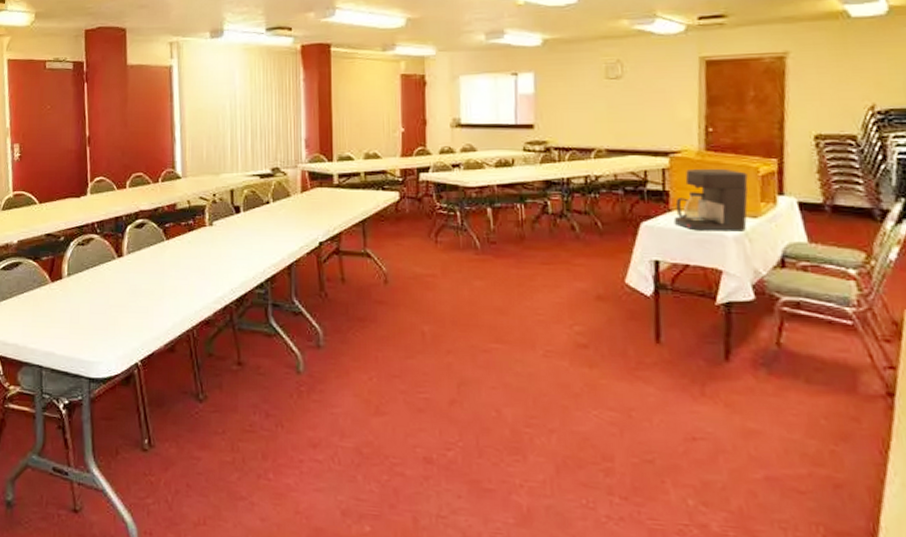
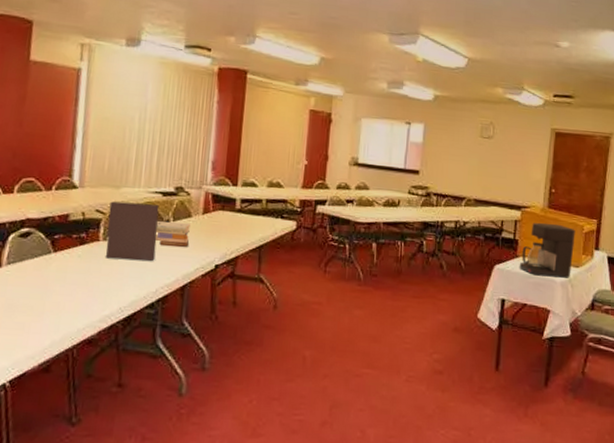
binder: none [211,188,259,243] -> present [106,201,159,262]
books: none [257,202,290,226] -> present [155,220,190,247]

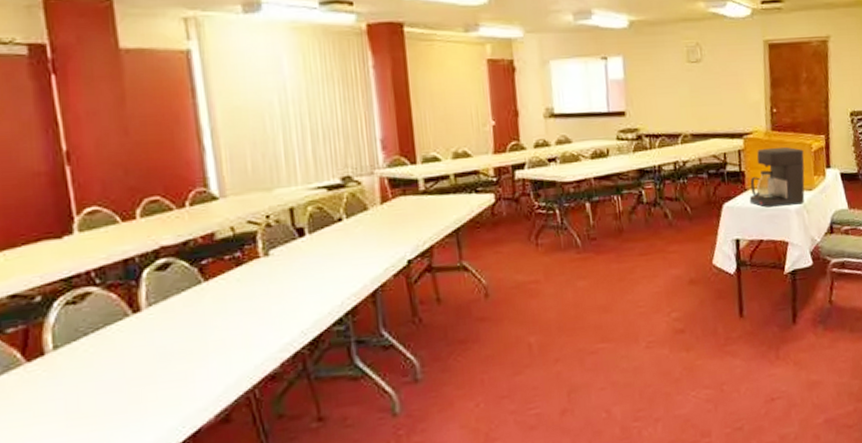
binder: present [106,201,159,262] -> none [263,202,333,277]
books: present [155,220,190,247] -> none [326,217,370,249]

